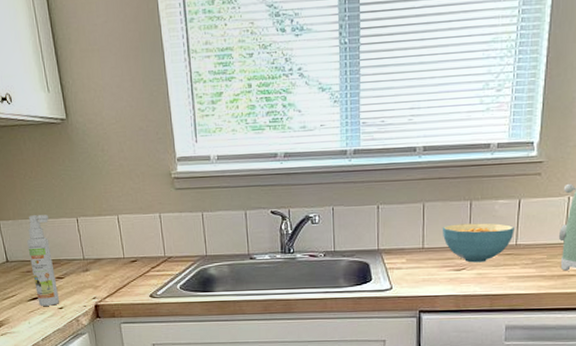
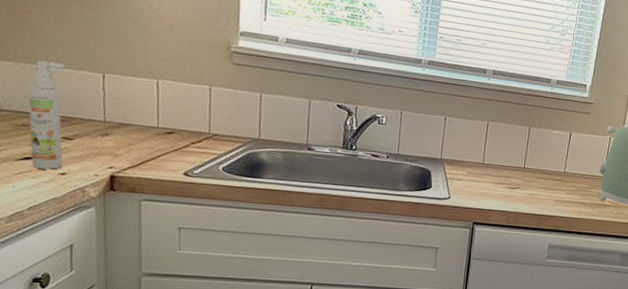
cereal bowl: present [442,223,514,263] -> none [502,145,564,184]

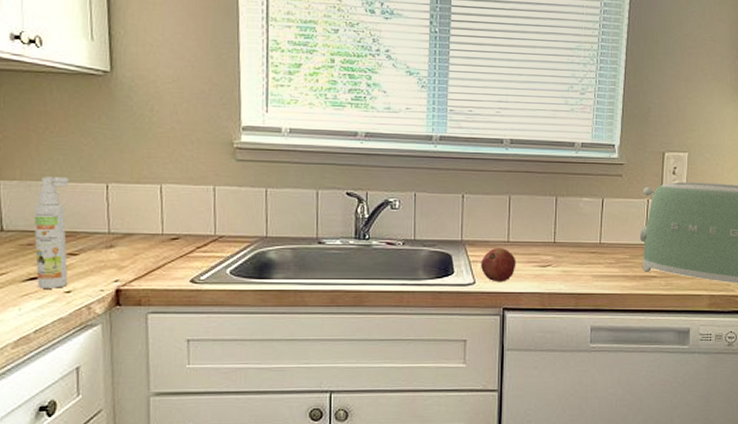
fruit: none [456,167,489,200] -> present [480,247,516,283]

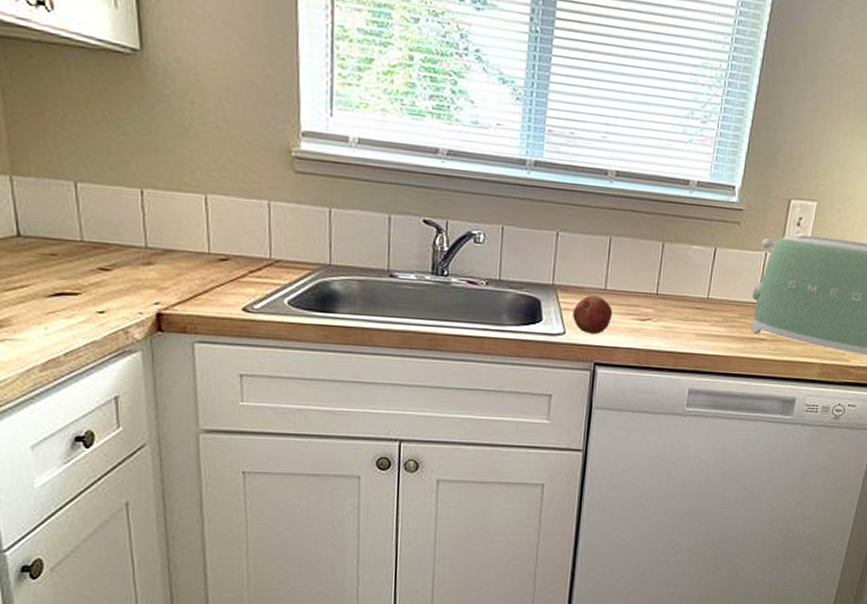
spray bottle: present [33,177,70,288] -> none [56,175,99,307]

